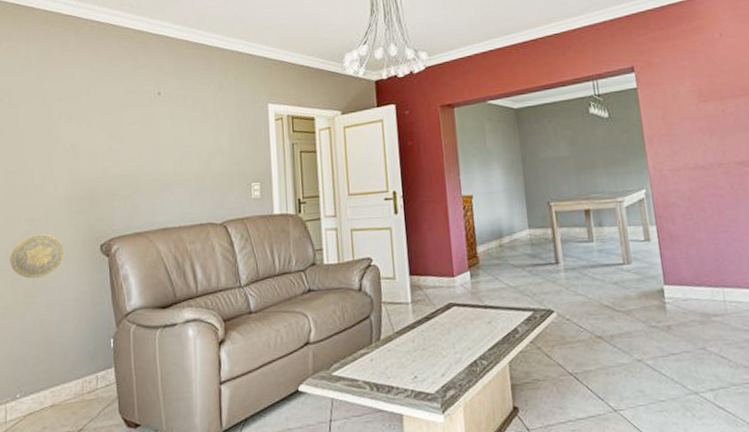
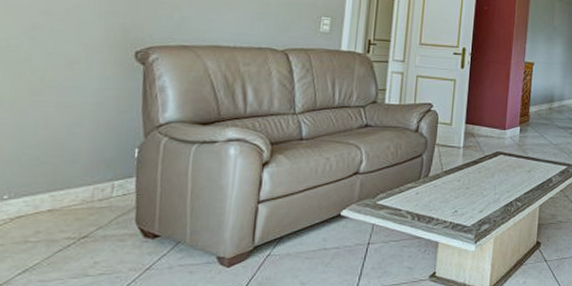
decorative plate: present [10,234,65,279] -> none [11,29,89,76]

